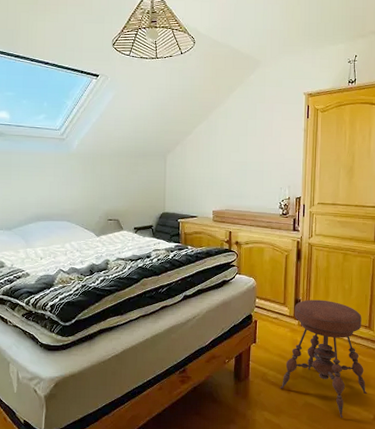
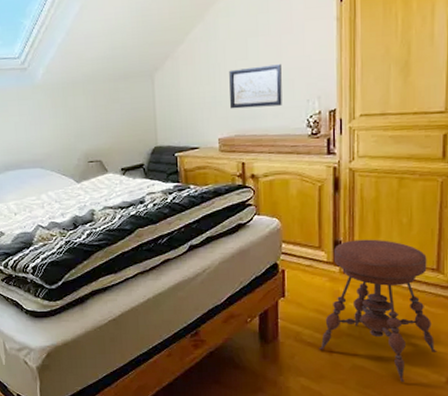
wall art: none [223,158,263,190] -> present [229,64,282,109]

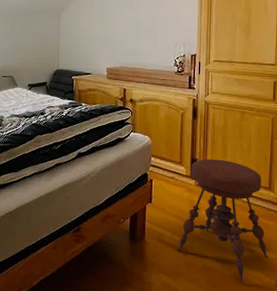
wall art: present [229,64,282,109] -> none [116,15,157,47]

